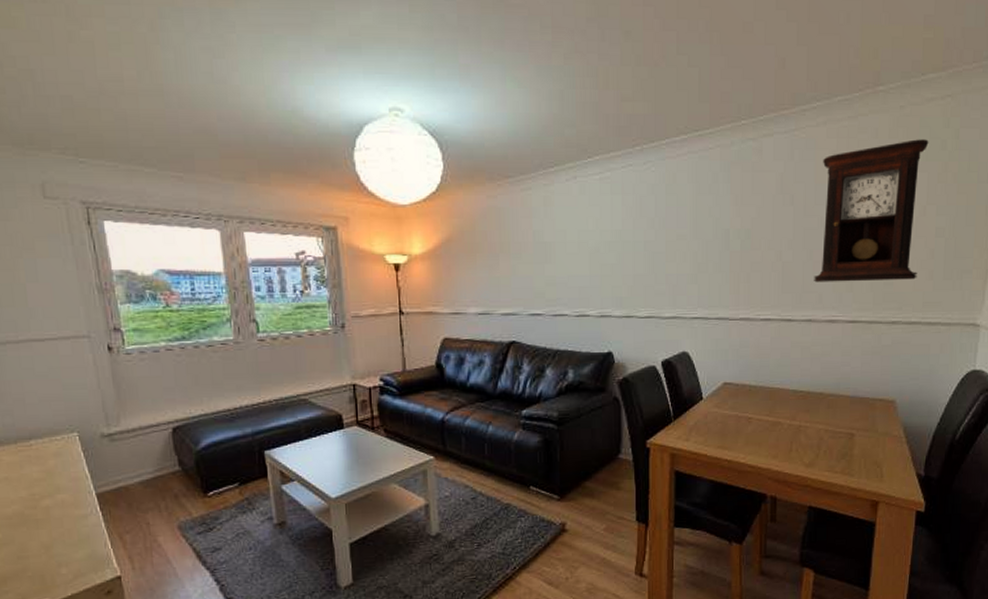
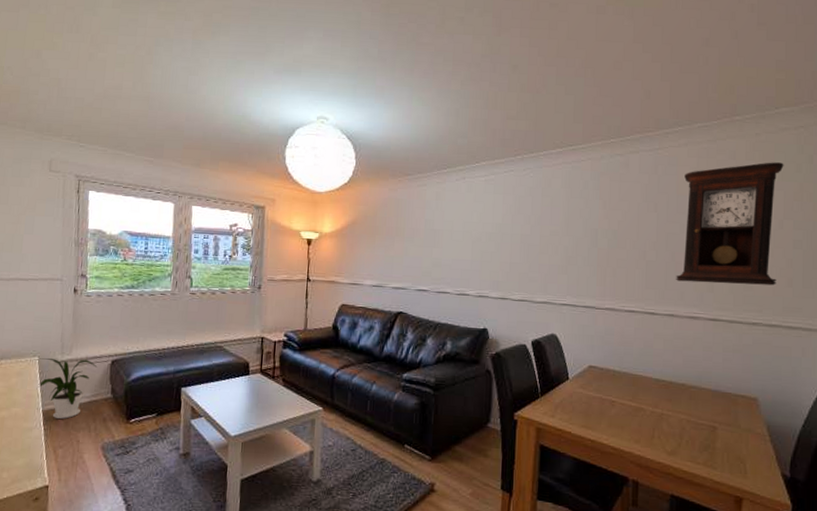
house plant: none [78,430,156,502] -> present [38,358,98,420]

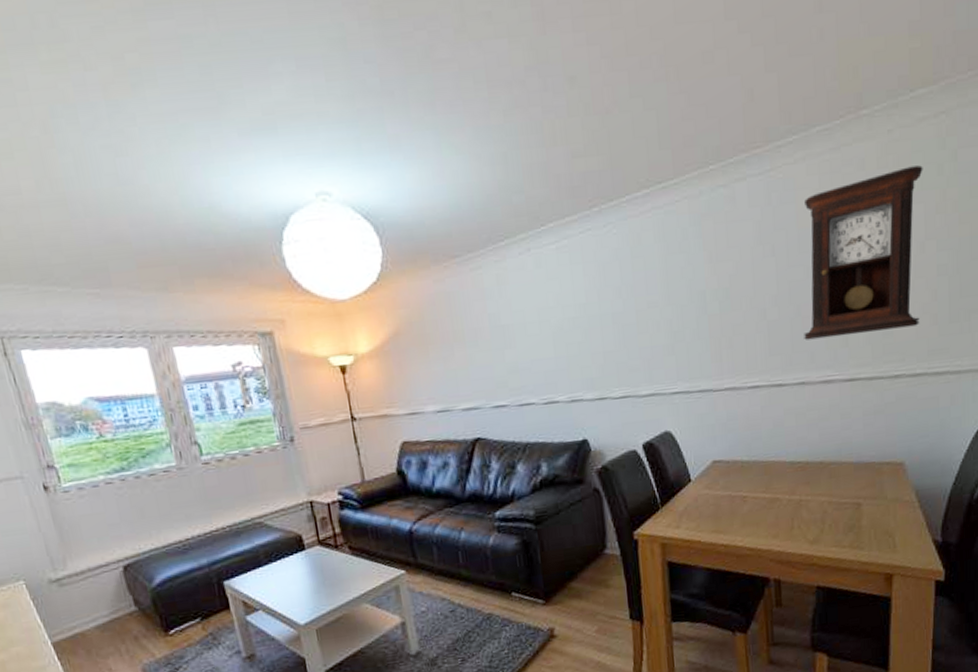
house plant: present [38,358,98,420] -> none [24,571,107,650]

